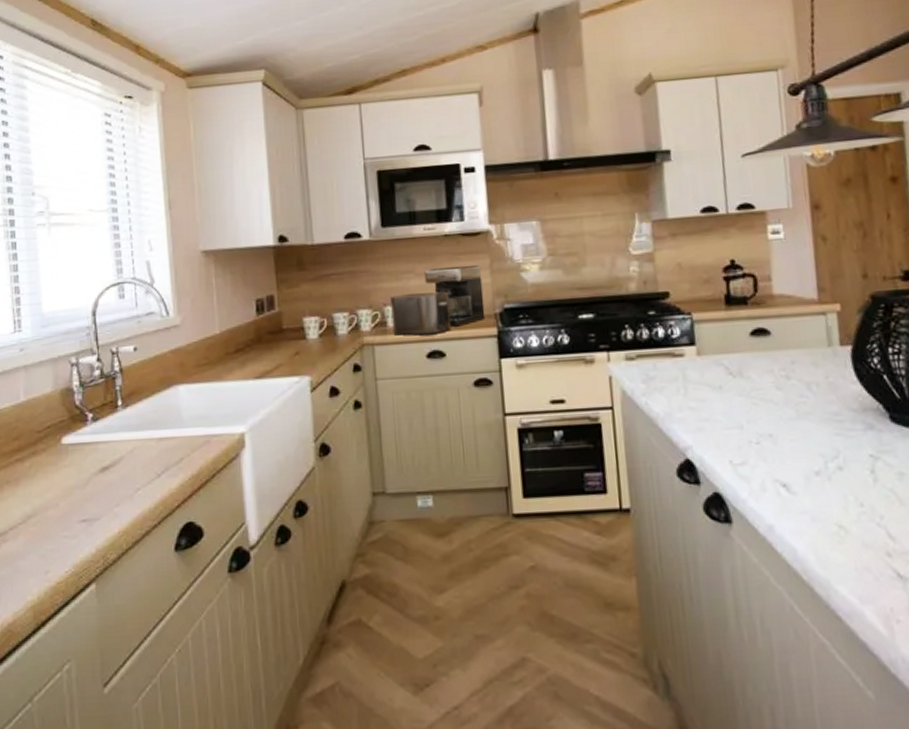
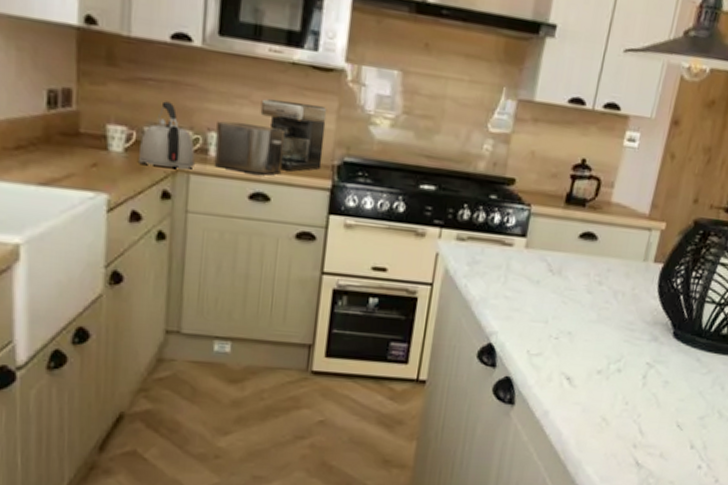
kettle: none [330,289,377,346] -> present [137,101,195,171]

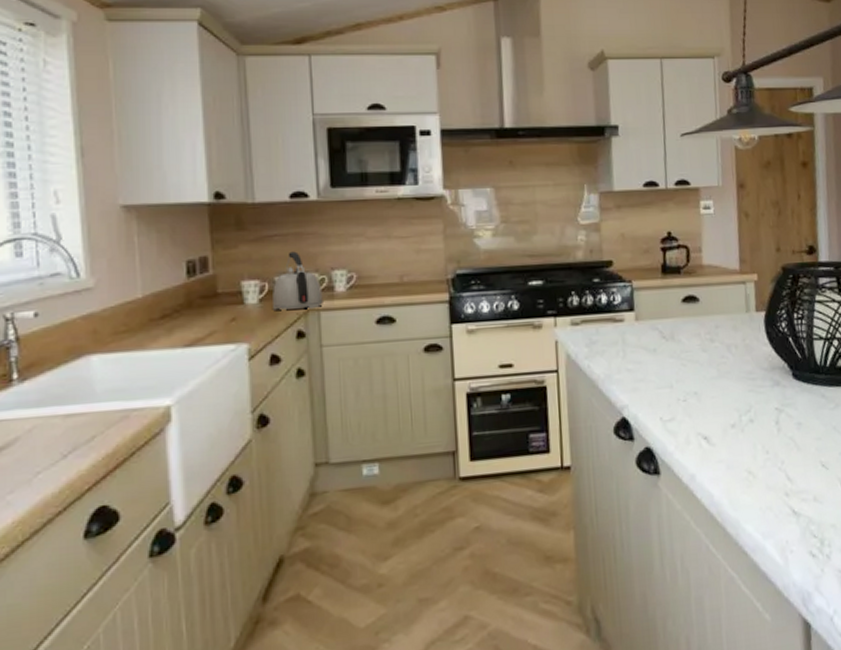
toaster: present [214,120,286,176] -> none [339,256,403,302]
coffee maker: present [260,99,327,172] -> none [375,229,437,292]

